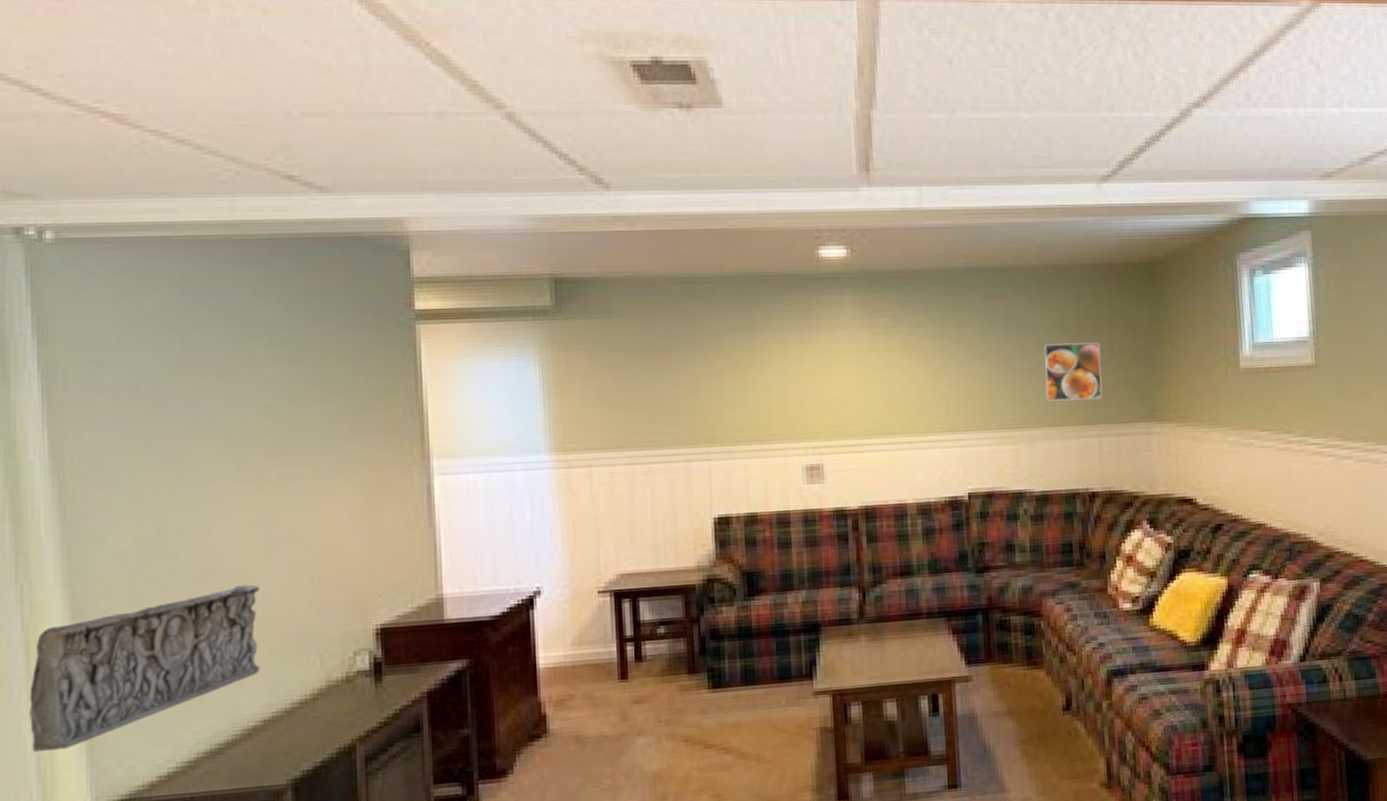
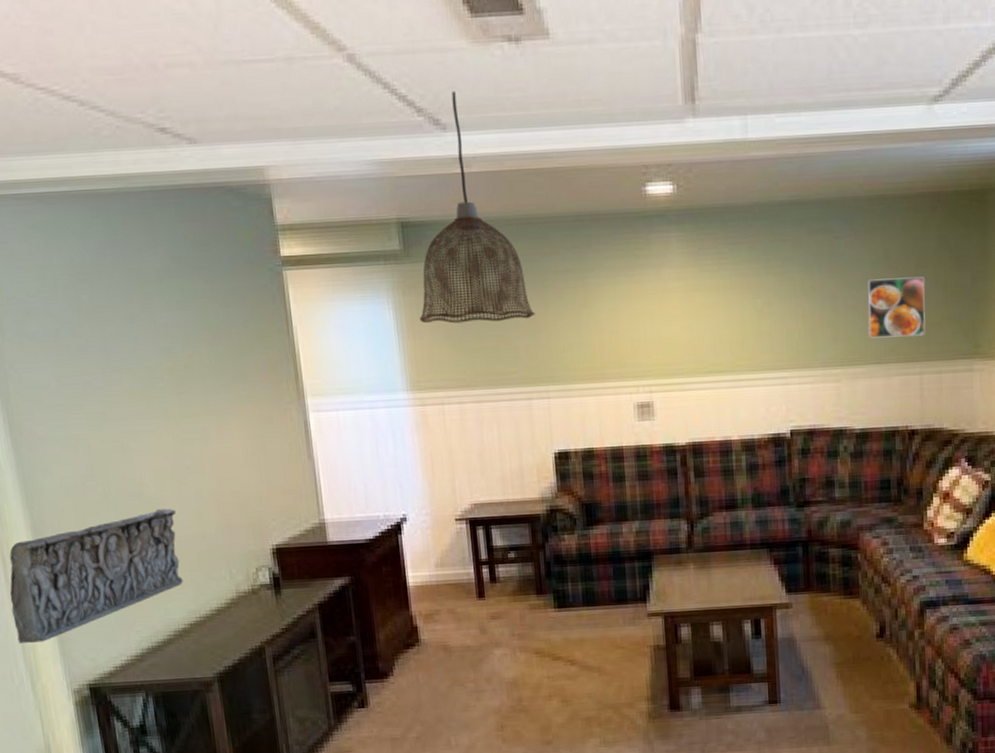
pendant lamp: none [569,152,698,382] -> present [419,91,535,324]

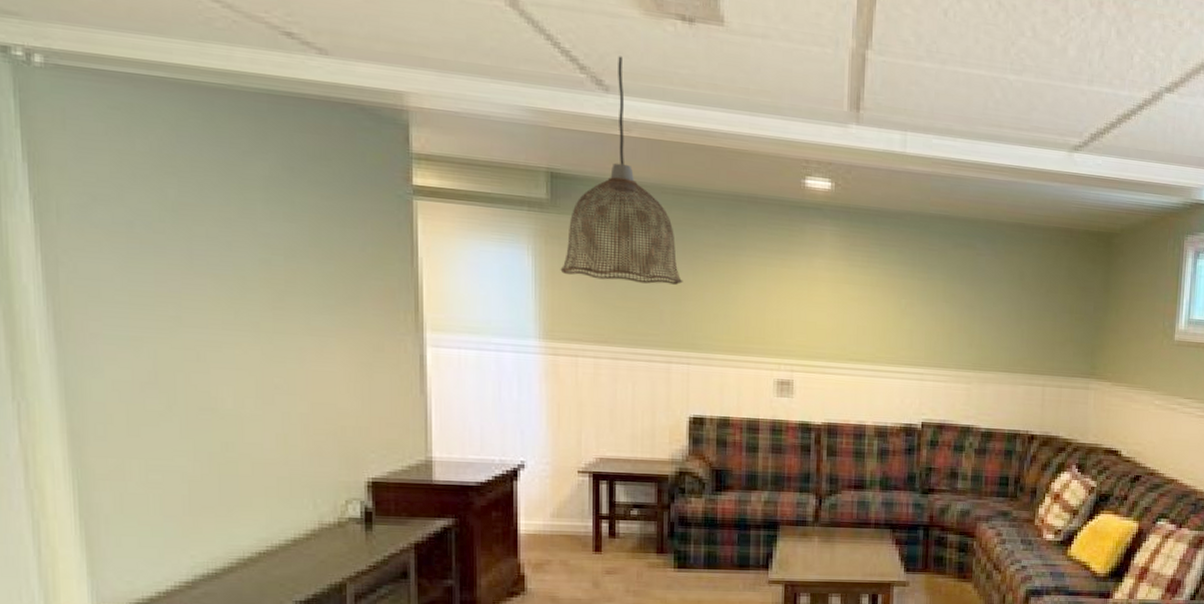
wall relief: present [9,508,183,643] -> none [29,427,256,559]
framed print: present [867,276,926,339] -> none [1000,296,1054,352]

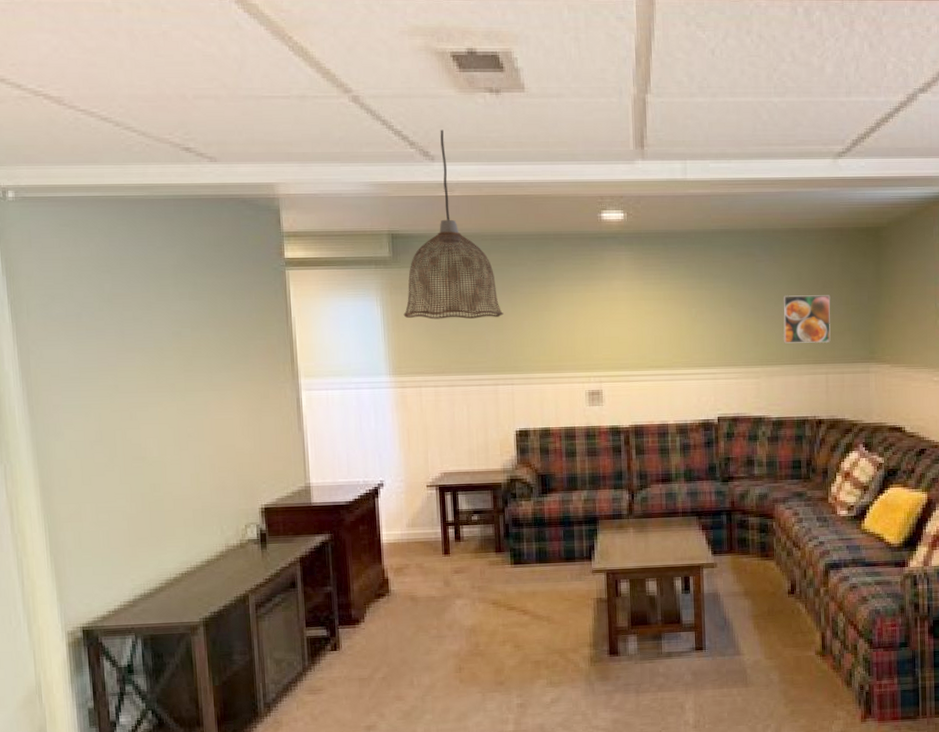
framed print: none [1000,296,1054,352] -> present [783,295,831,343]

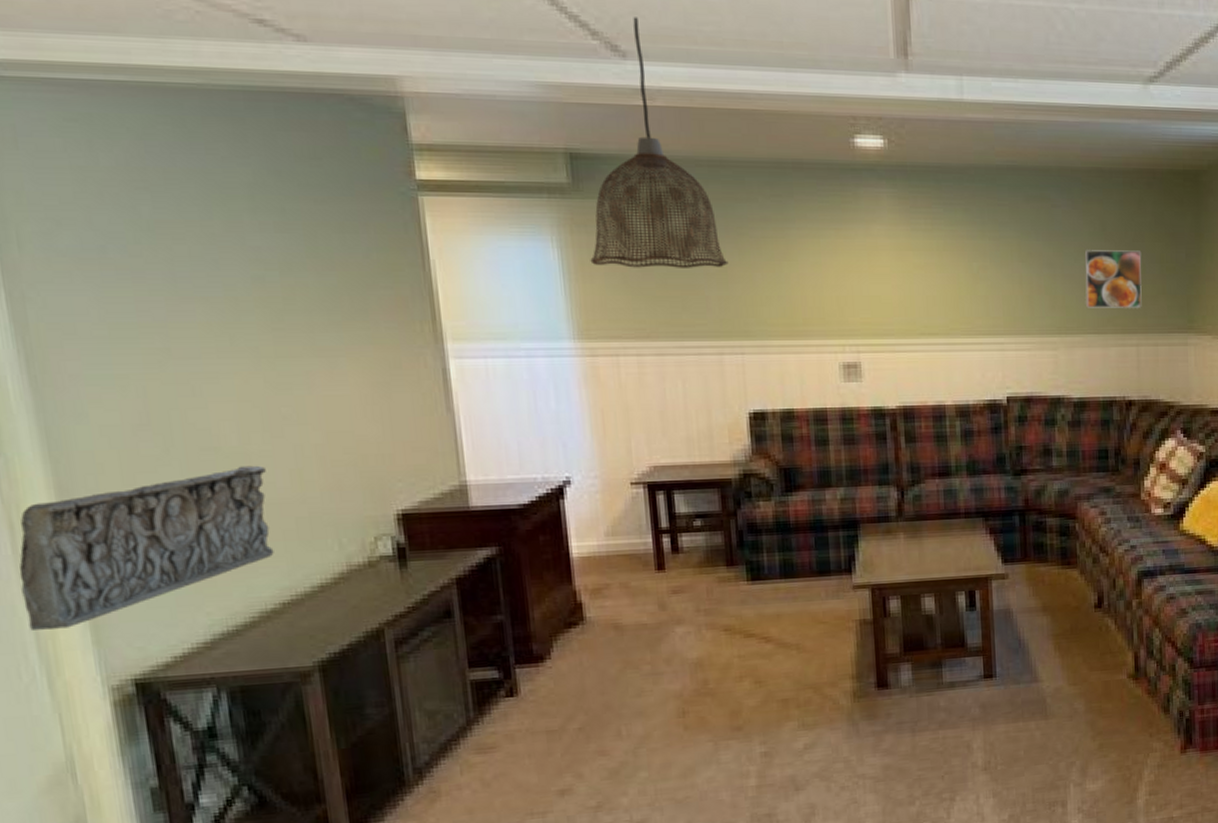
wall relief: none [15,470,178,589] -> present [19,465,274,630]

